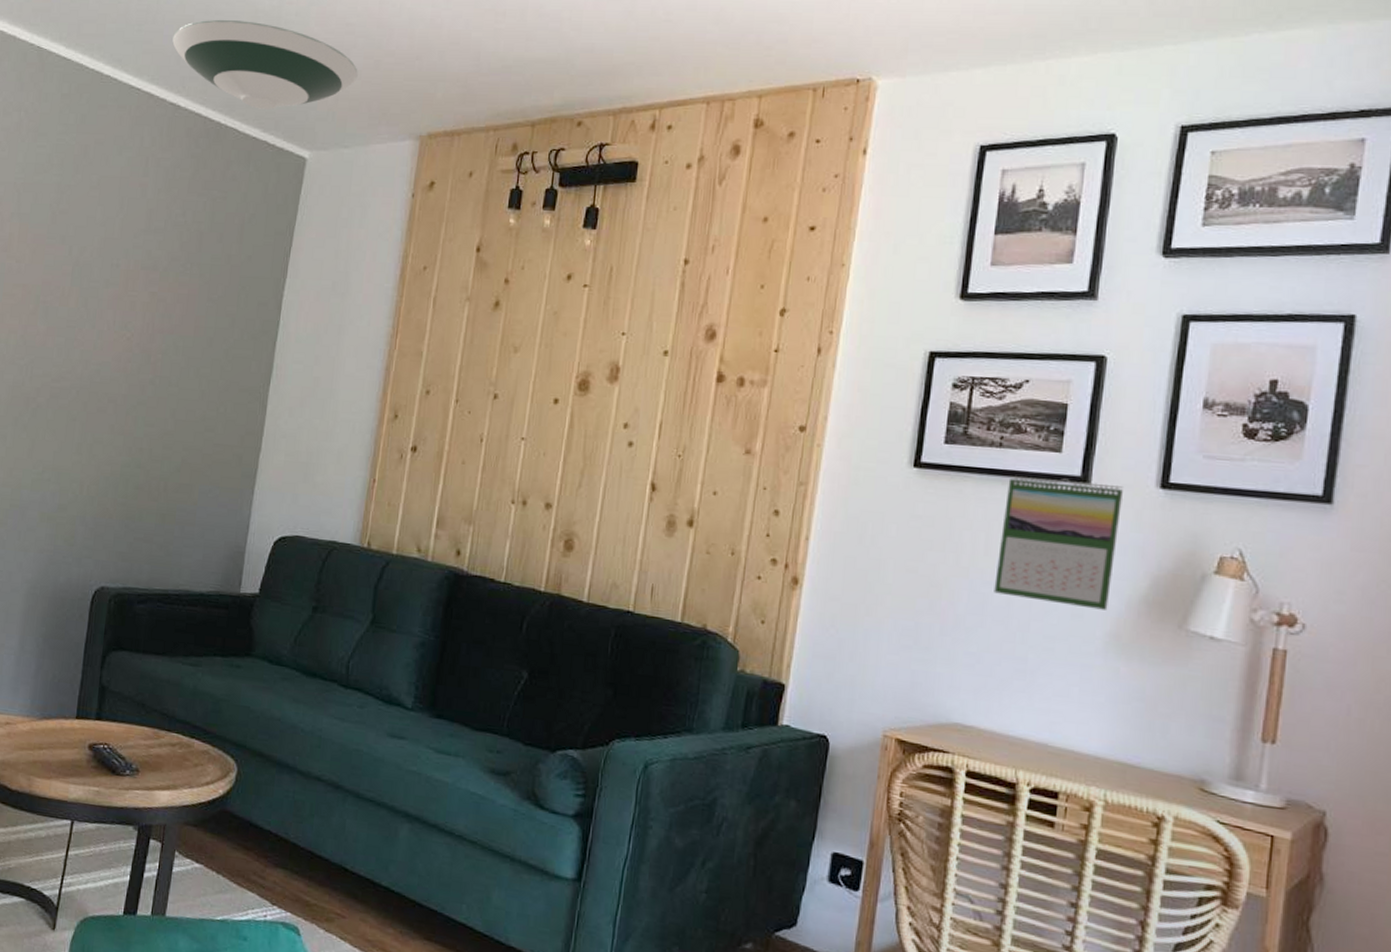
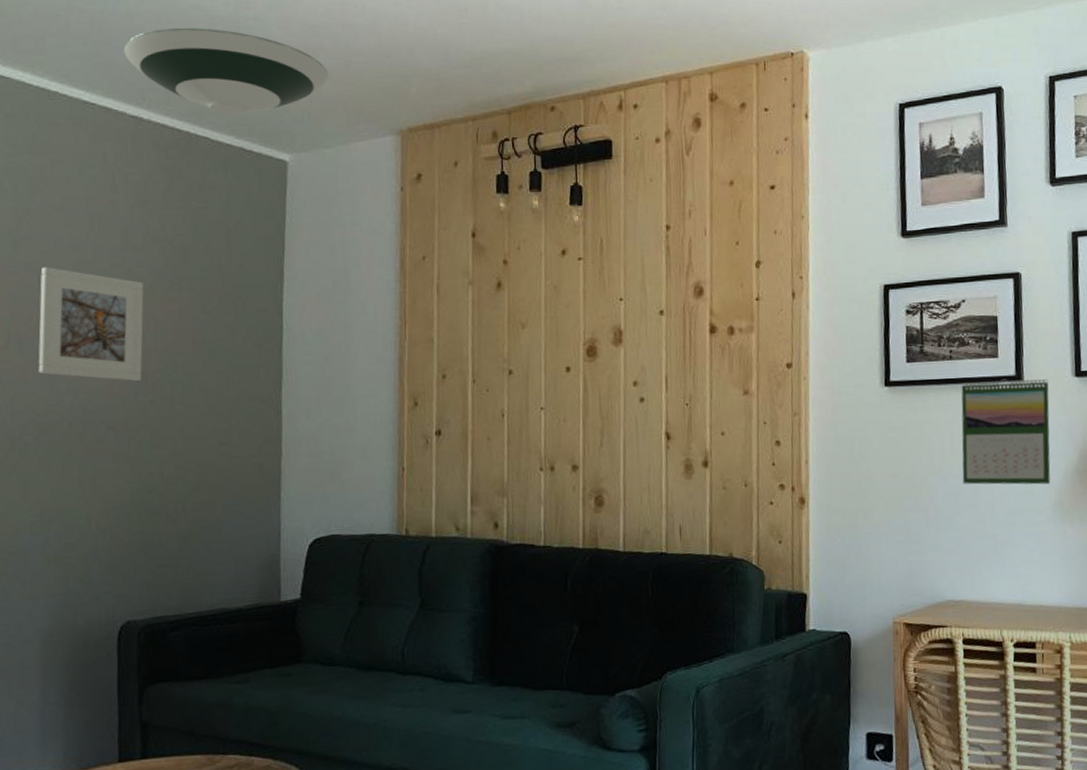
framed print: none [58,241,159,359] -> present [38,267,144,381]

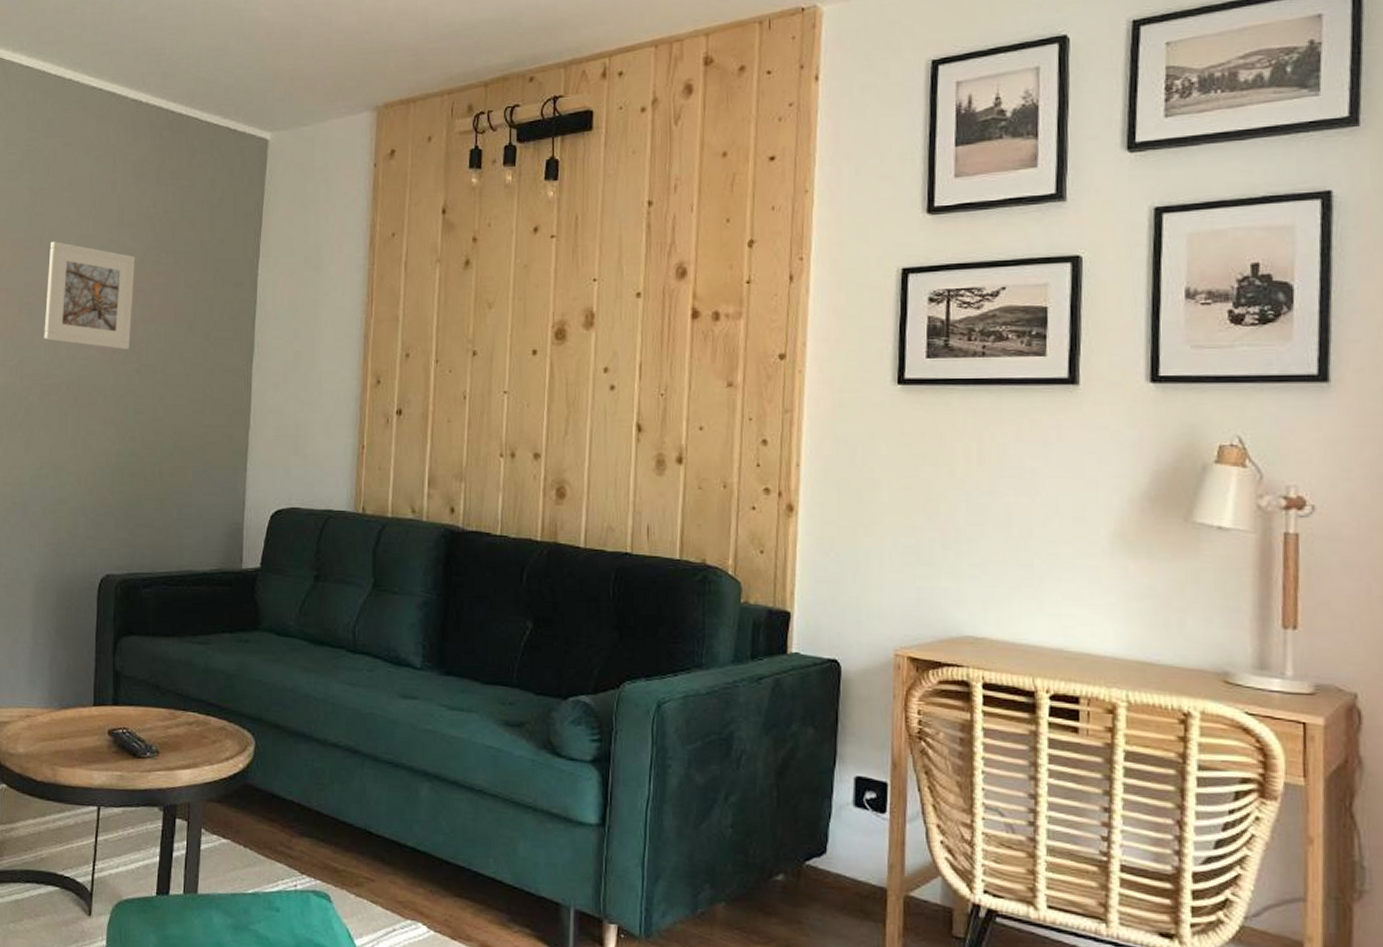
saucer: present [123,27,329,116] -> none [128,13,311,97]
calendar: present [961,379,1051,485] -> none [991,382,1113,510]

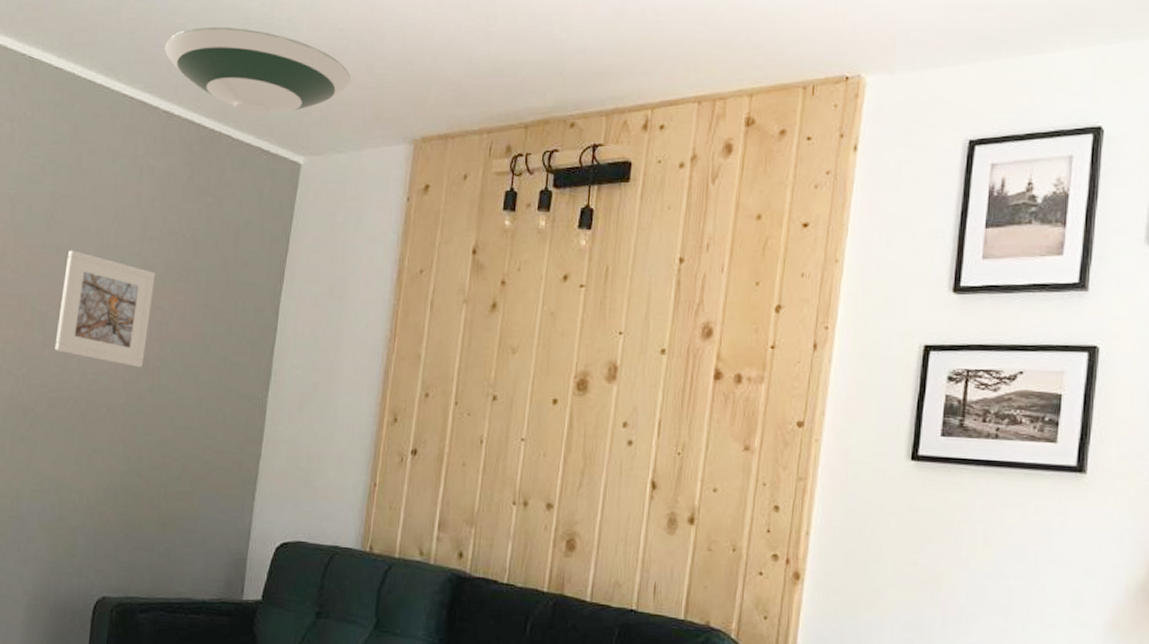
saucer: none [128,13,311,97] -> present [163,26,351,116]

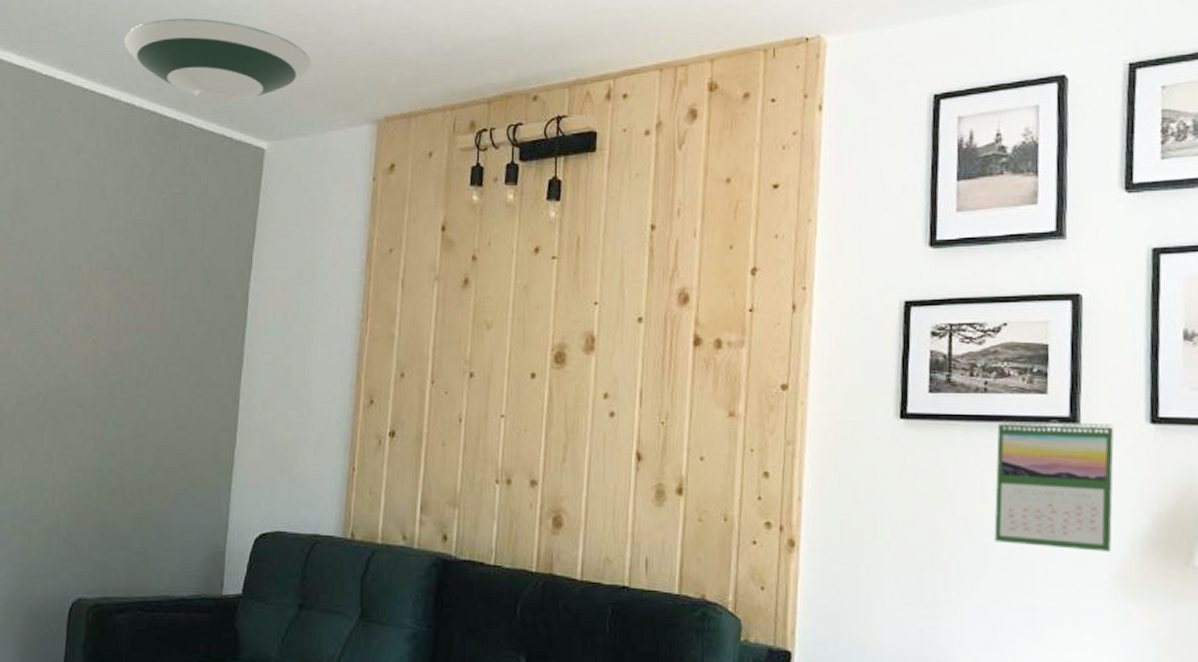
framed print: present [54,250,155,367] -> none [22,246,122,360]
calendar: none [993,467,1118,599] -> present [994,420,1114,552]

